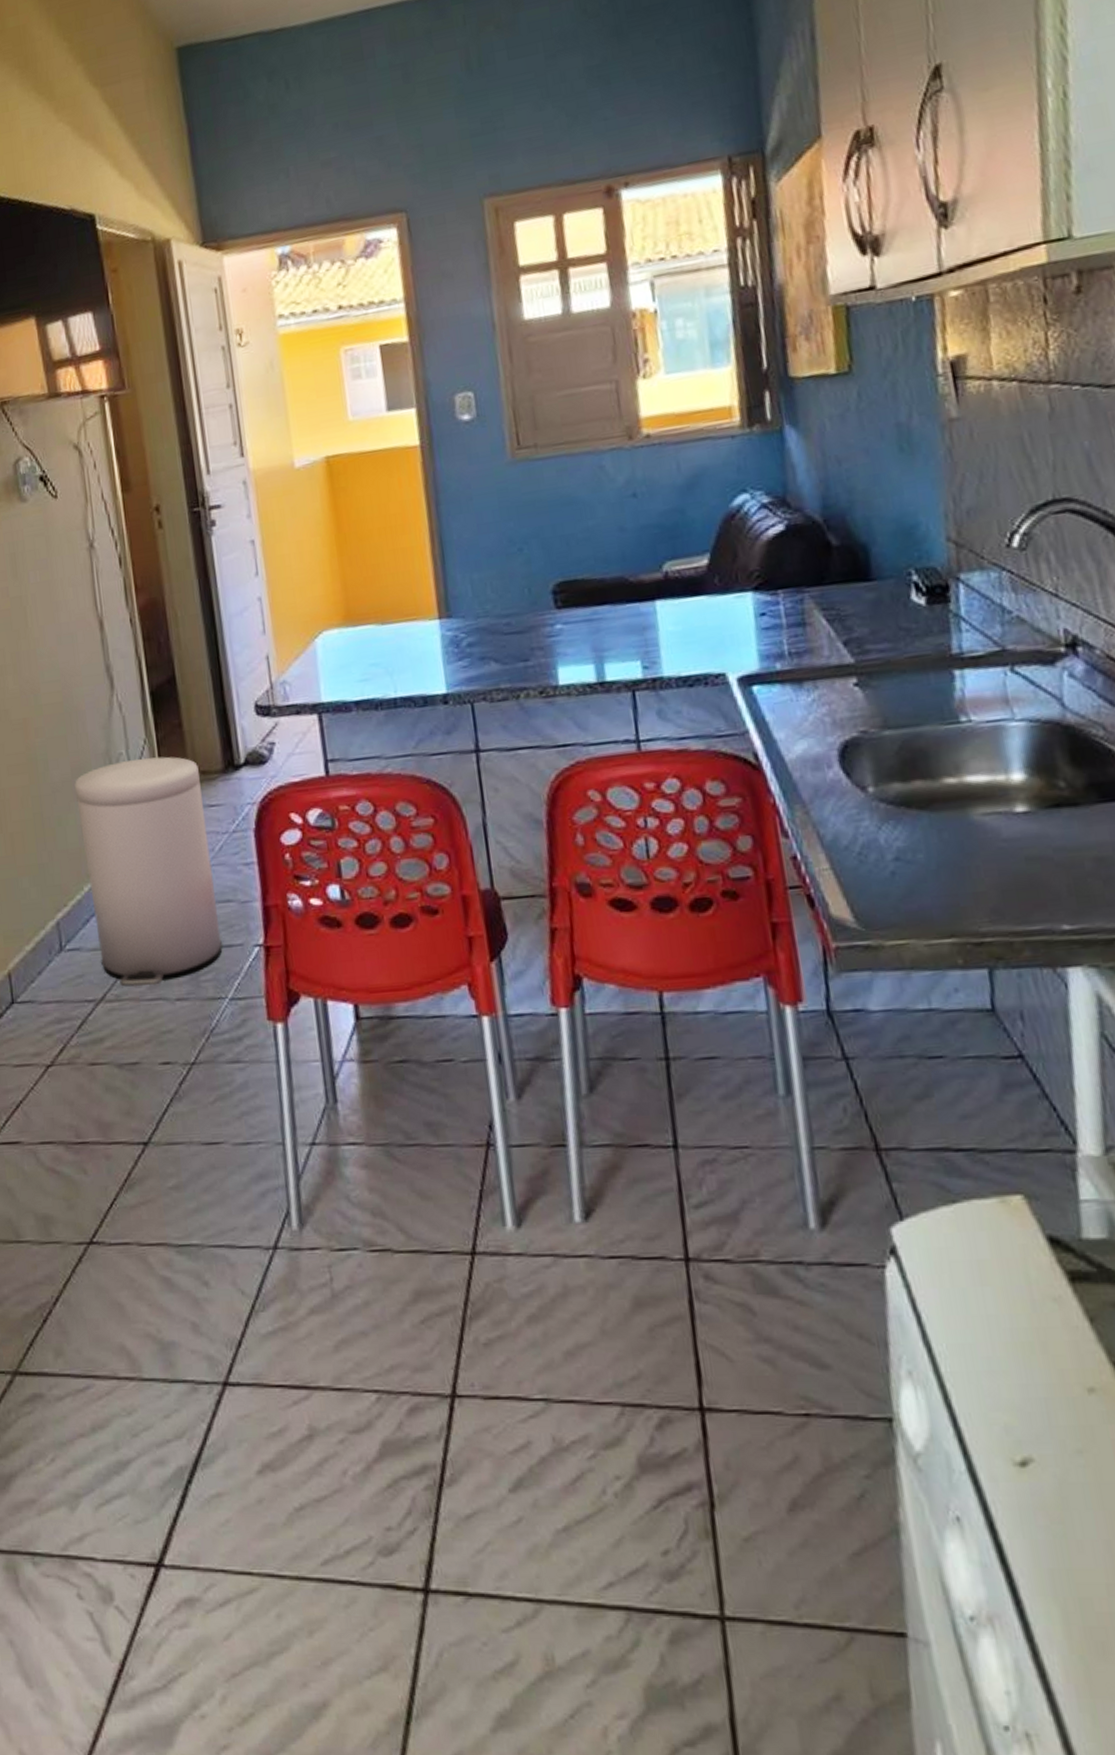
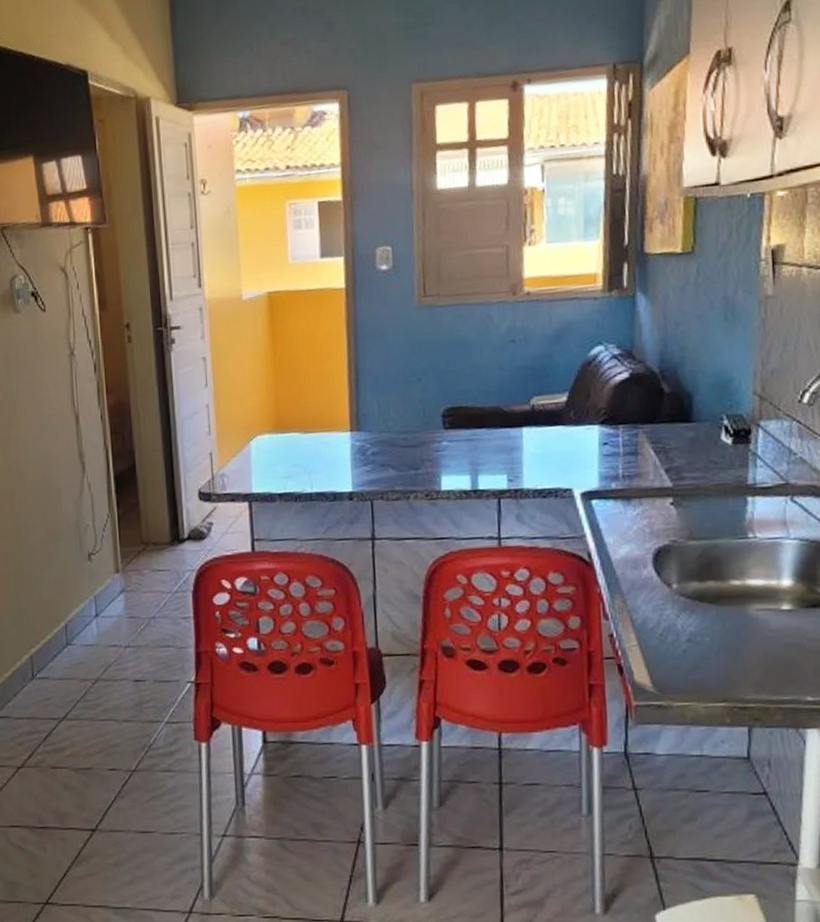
pedal bin: present [75,756,222,987] -> none [49,529,162,709]

